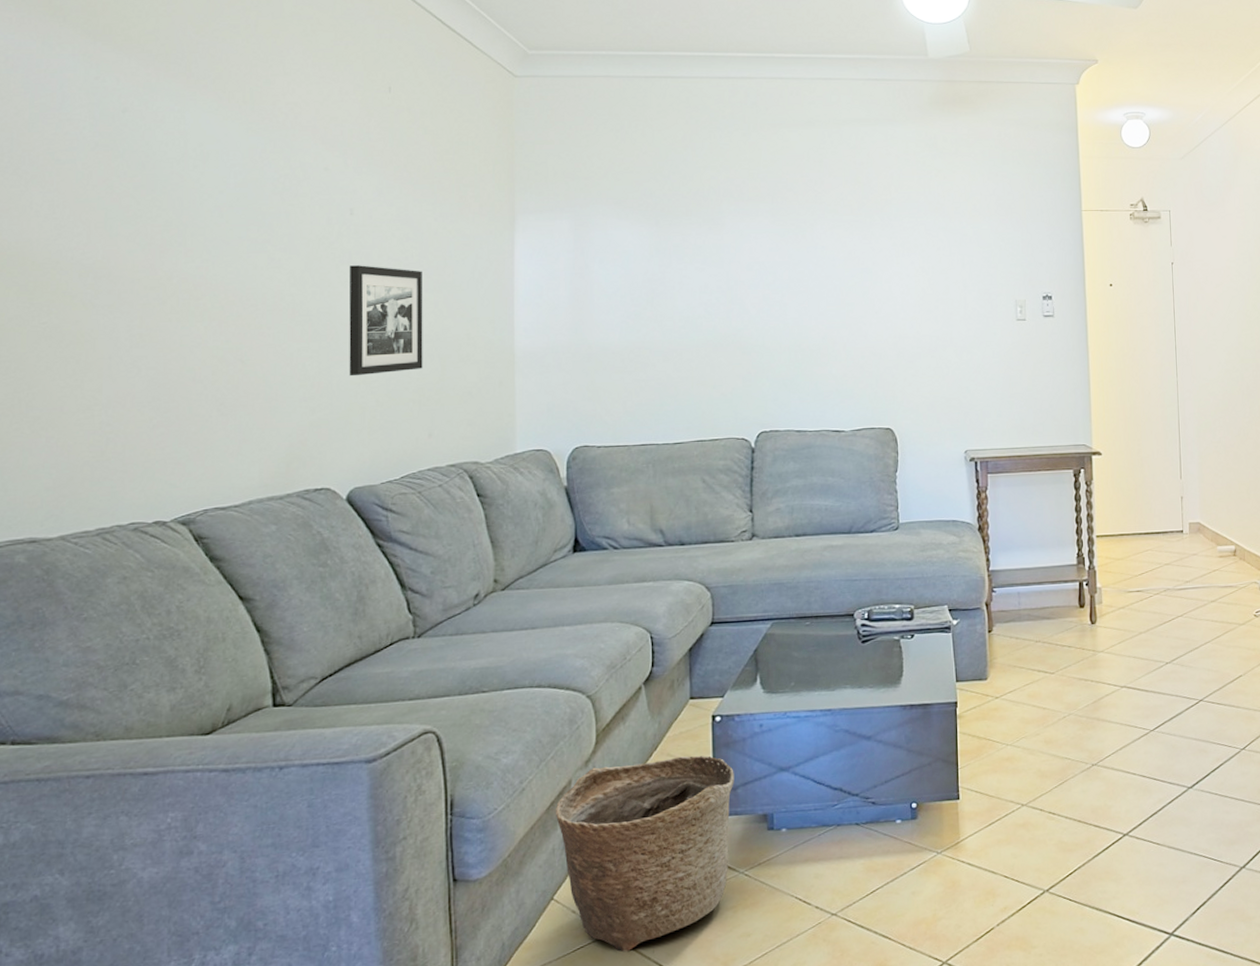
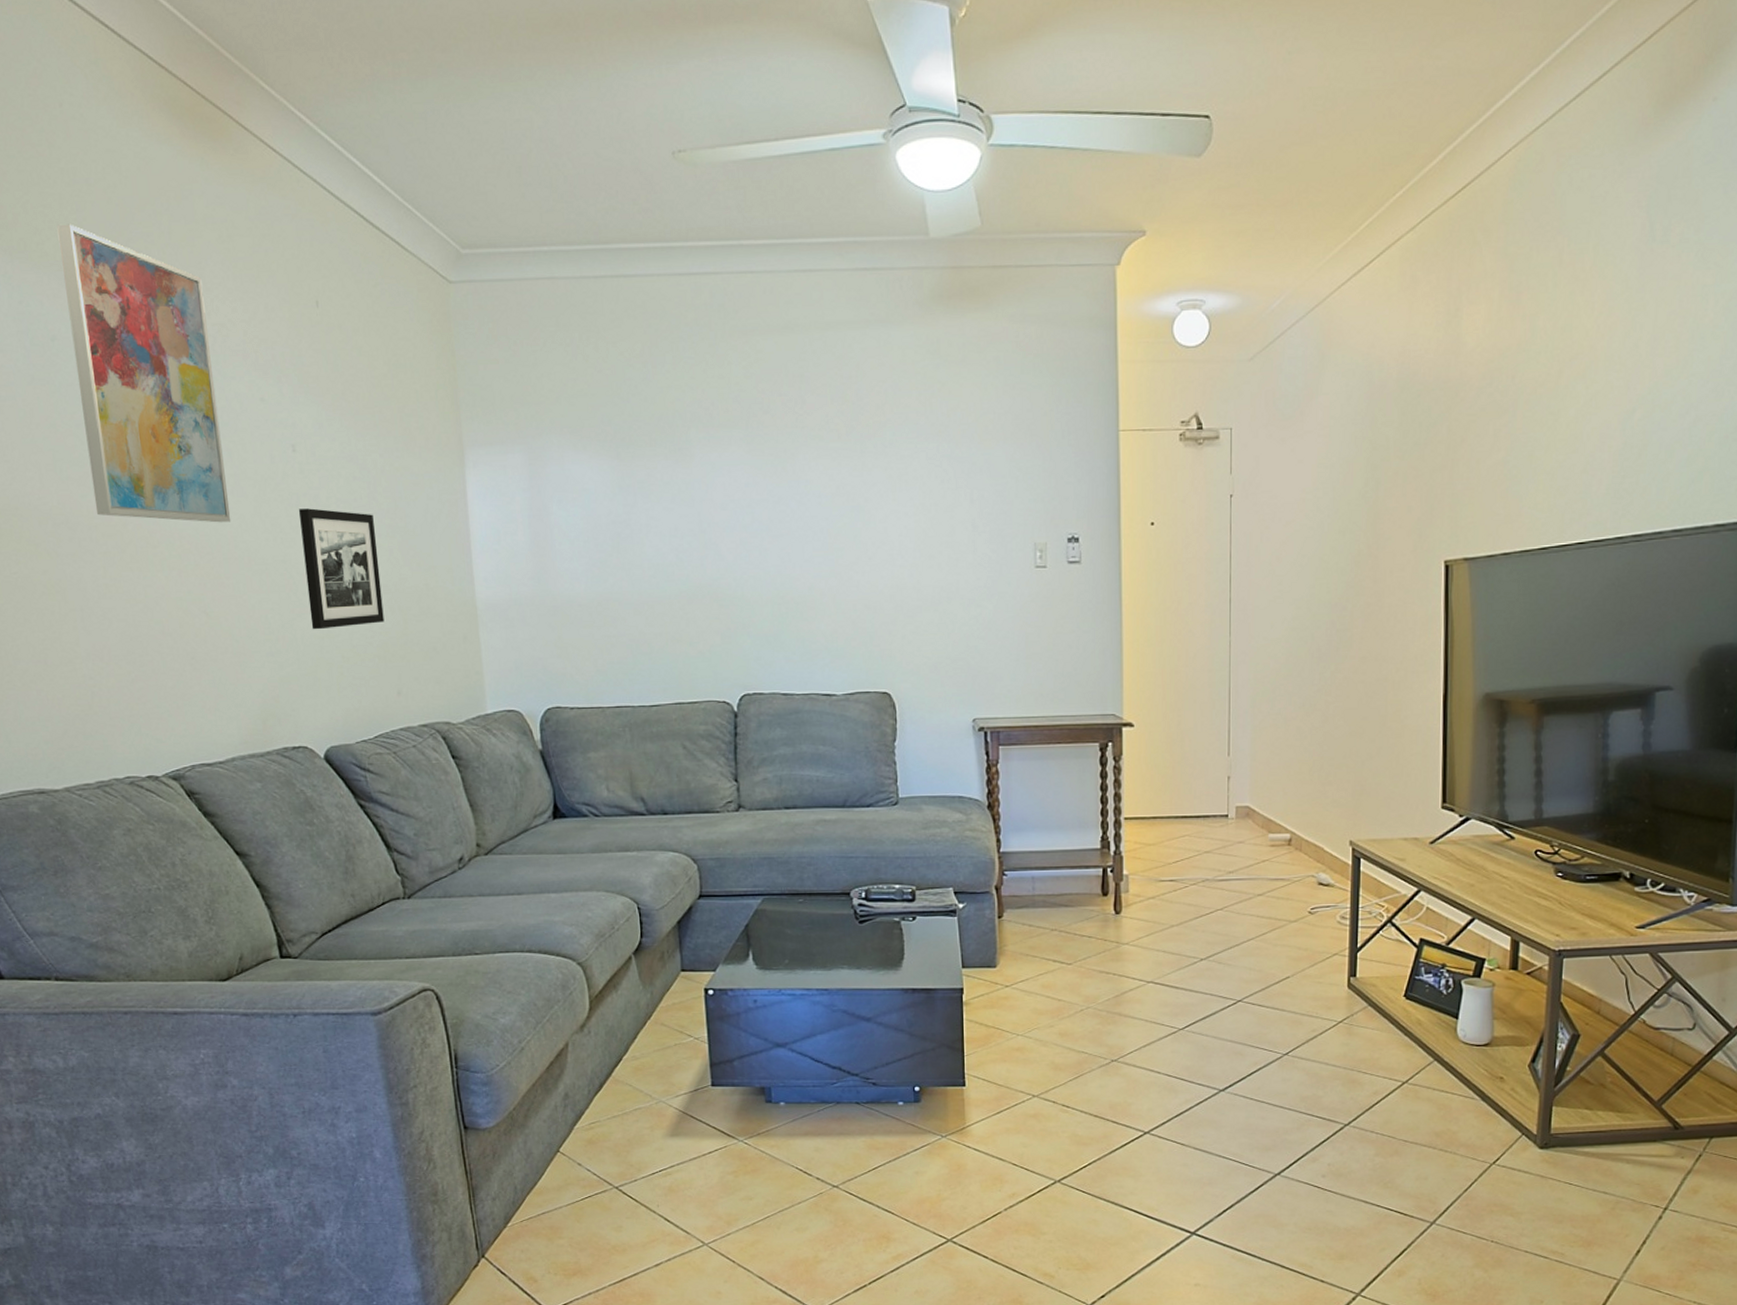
wall art: none [141,14,281,278] -> present [57,224,231,523]
basket: present [555,756,734,952] -> none [554,1027,730,1205]

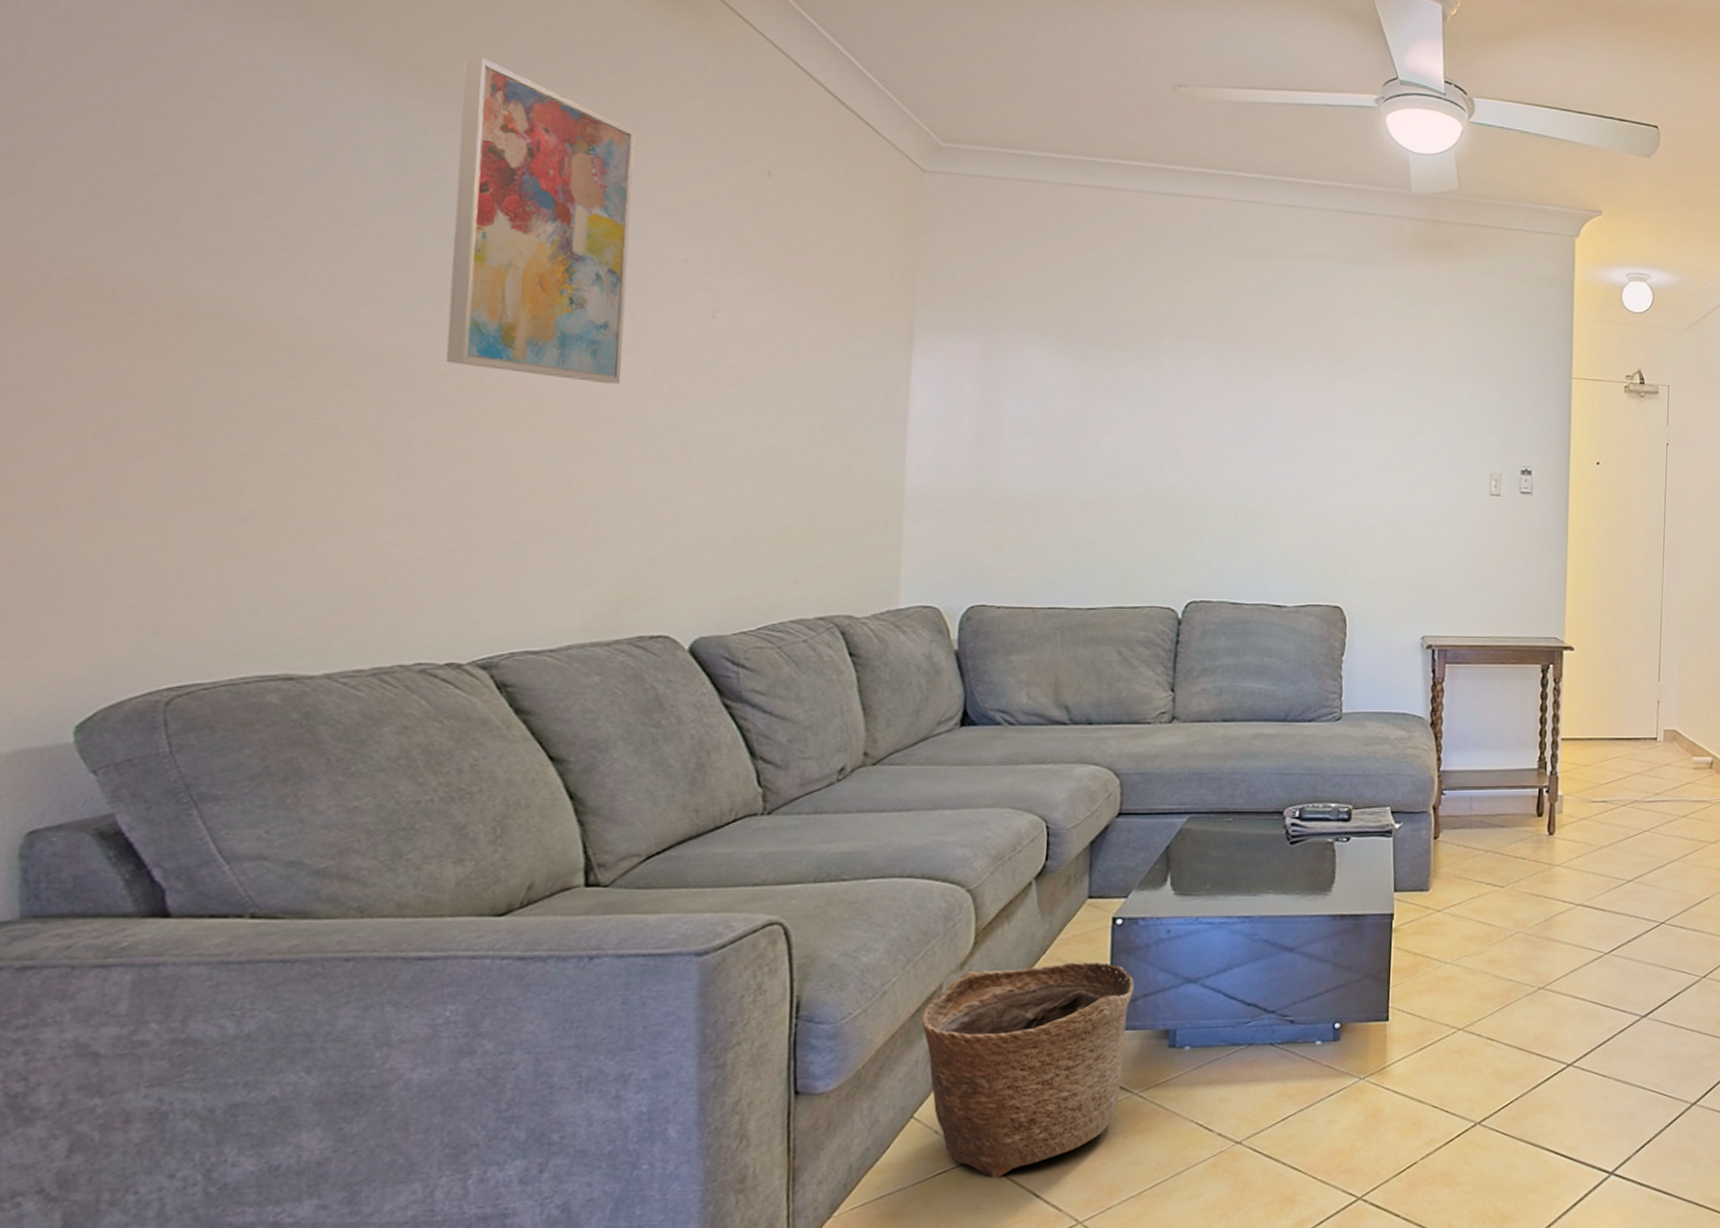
picture frame: present [299,508,385,630] -> none [700,377,797,508]
basket: none [554,1027,730,1205] -> present [921,962,1134,1179]

